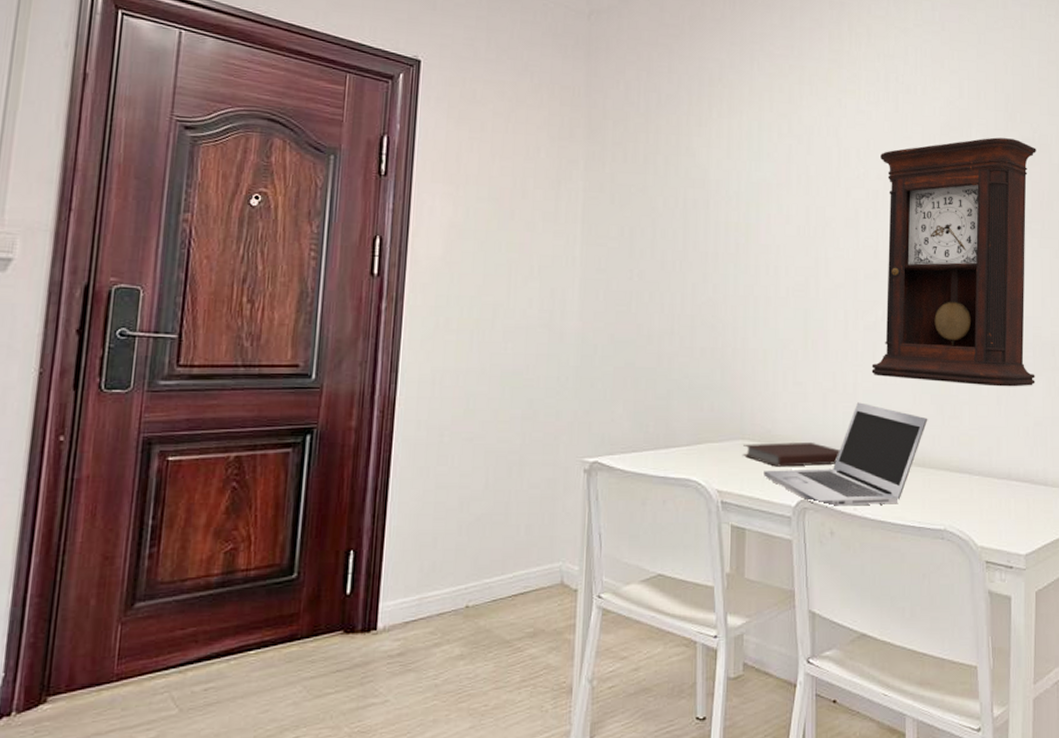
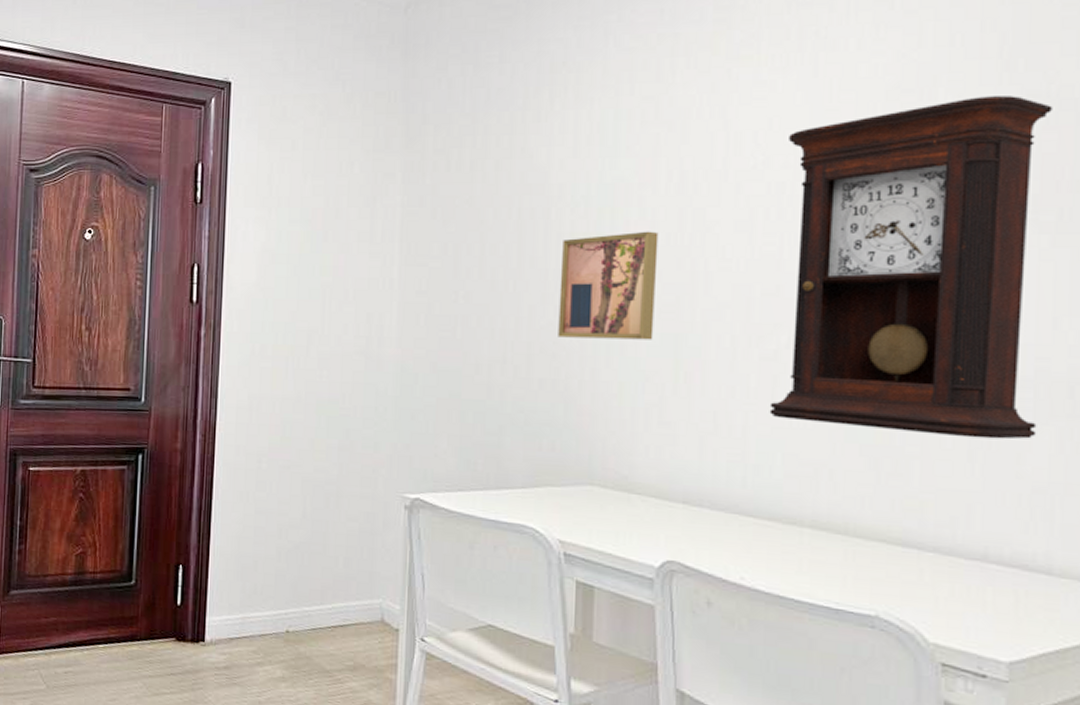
wall art: none [716,223,792,314] -> present [558,231,659,340]
notebook: present [742,441,841,467] -> none [590,490,723,522]
laptop: present [764,402,928,506] -> none [618,449,854,576]

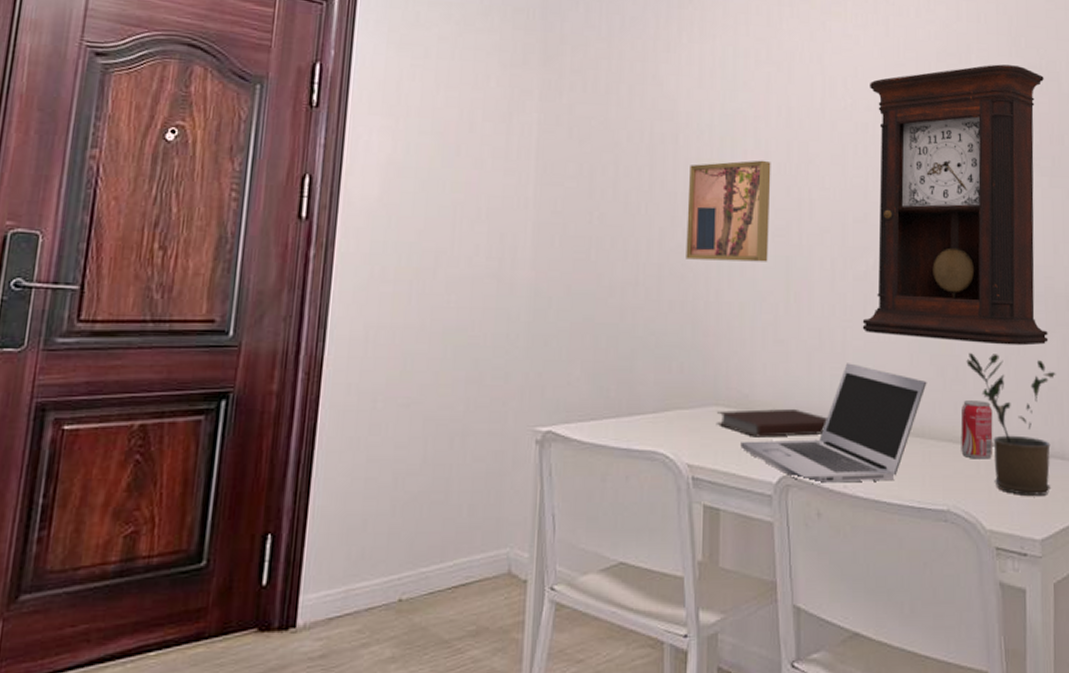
notebook: none [590,490,723,522] -> present [716,408,828,437]
laptop: none [618,449,854,576] -> present [740,363,927,483]
beverage can: none [898,498,946,566] -> present [960,400,993,459]
potted plant: none [910,445,1046,613] -> present [966,353,1056,495]

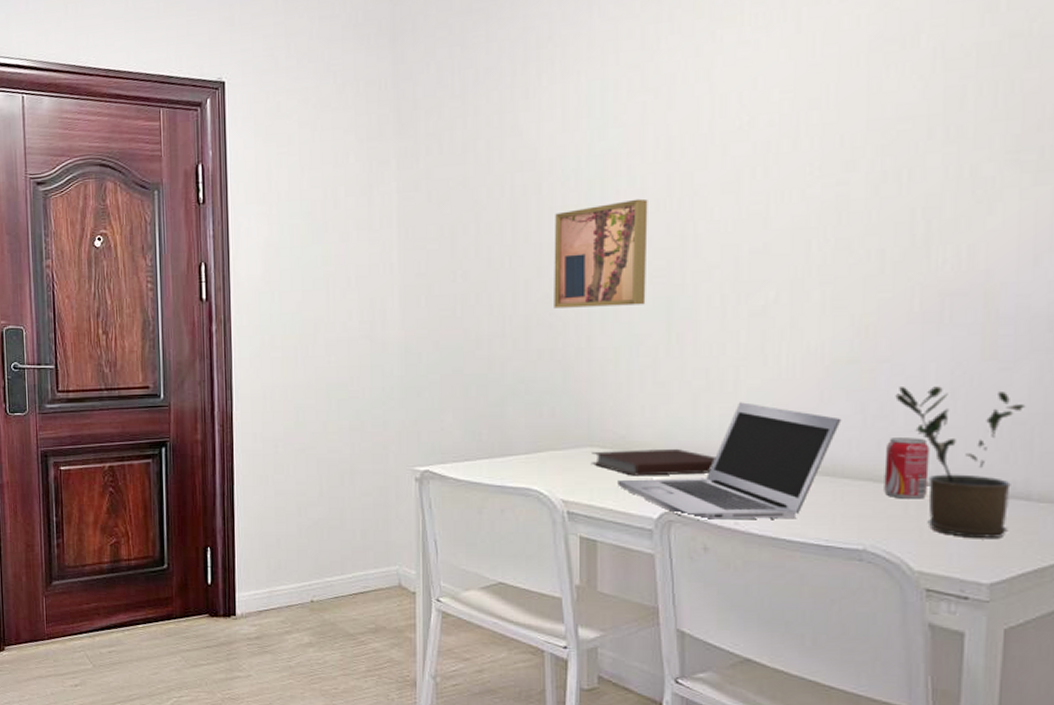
pendulum clock: present [862,64,1049,346] -> none [759,36,1034,377]

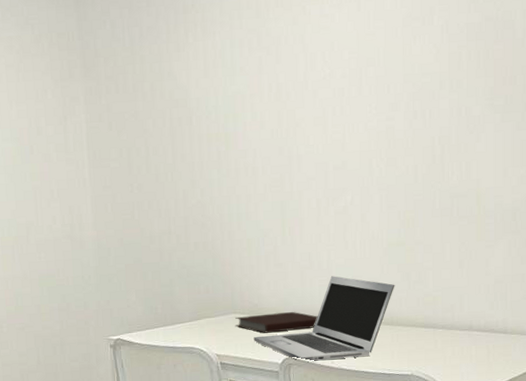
wall art: present [554,198,648,308] -> none [202,129,267,211]
beverage can: present [884,438,930,499] -> none [422,295,448,338]
potted plant: present [895,386,1026,538] -> none [427,259,502,361]

